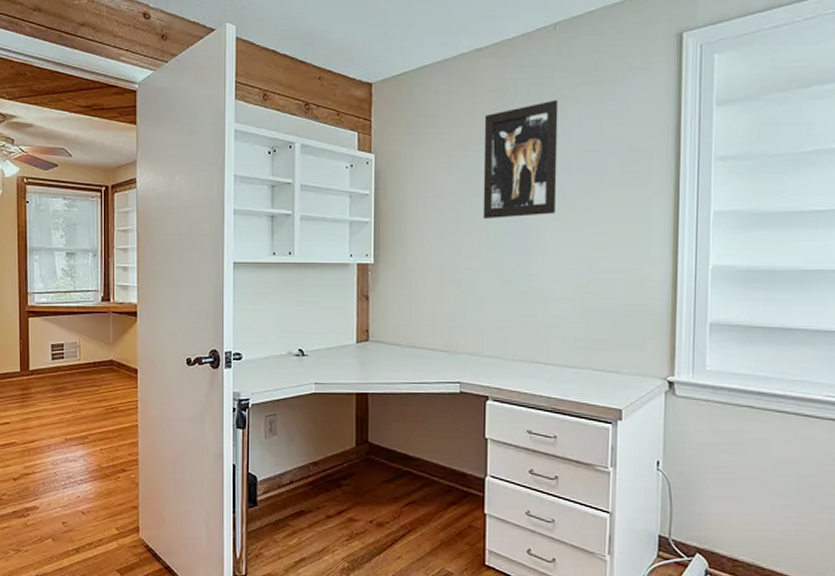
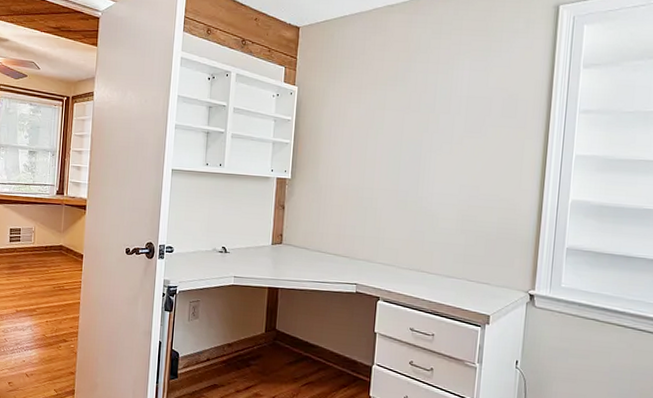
wall art: present [483,100,558,220] -> none [385,52,454,149]

